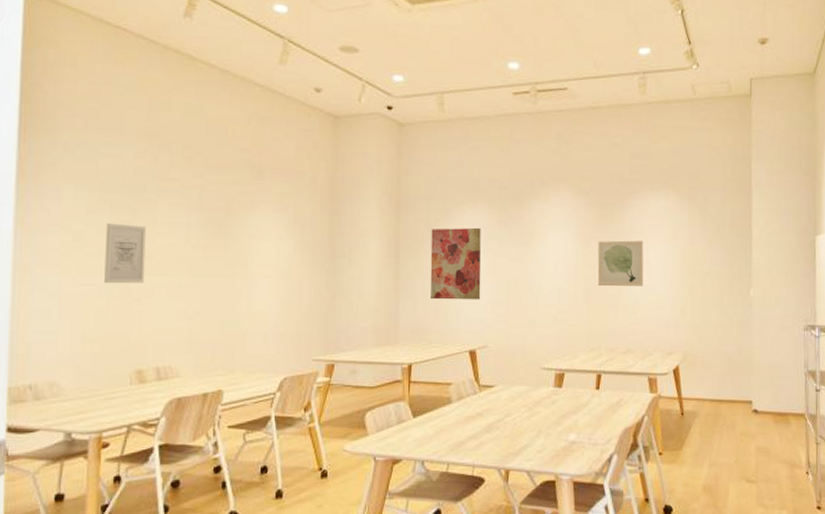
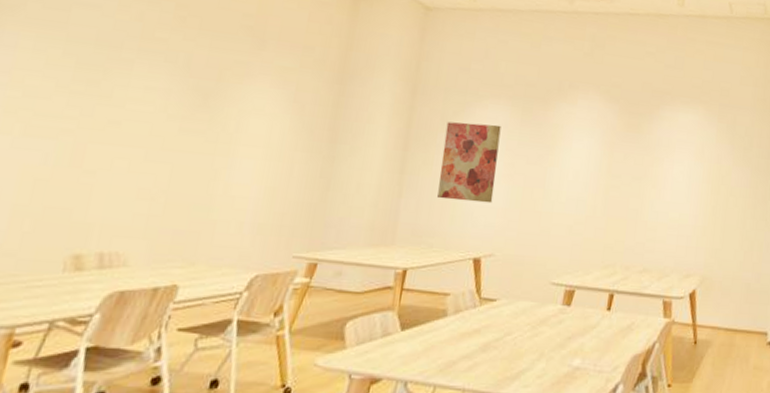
wall art: present [104,223,146,284] -> none [52,80,116,153]
wall art: present [597,240,644,286] -> none [619,151,670,202]

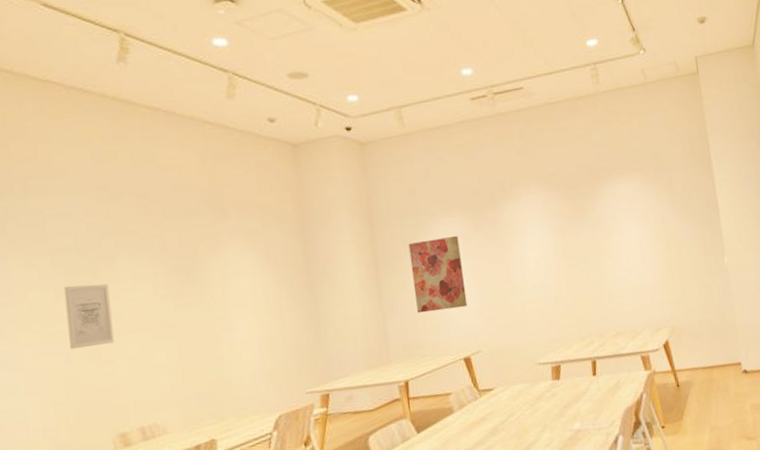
wall art: none [52,80,116,153] -> present [63,284,115,350]

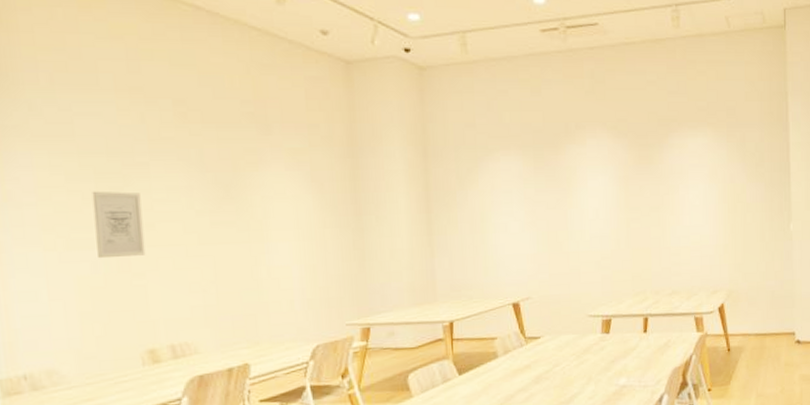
wall art: present [408,235,468,314] -> none [463,175,521,254]

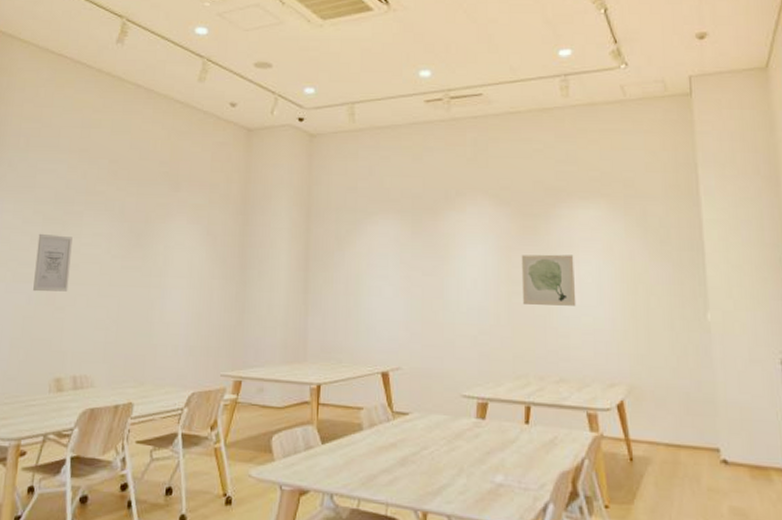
wall art: none [638,181,686,229] -> present [521,254,576,306]

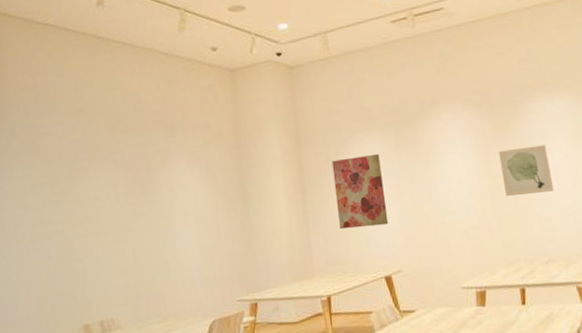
wall art: present [33,233,73,292] -> none [49,192,84,248]
wall art: none [340,239,394,317] -> present [331,153,389,230]

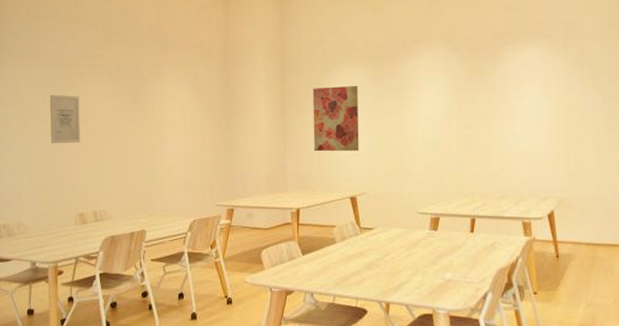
wall art: none [49,192,84,248] -> present [49,94,81,144]
wall art: present [498,145,555,196] -> none [470,91,517,135]

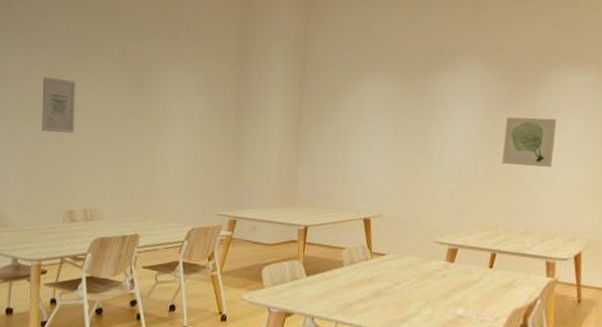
wall art: present [313,85,359,152] -> none [329,95,384,170]
wall art: none [470,91,517,135] -> present [502,117,557,167]

